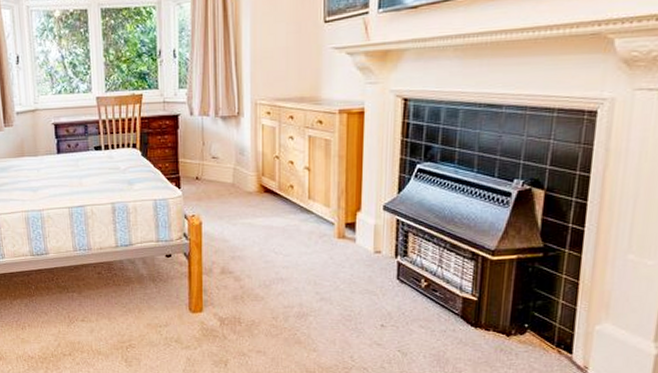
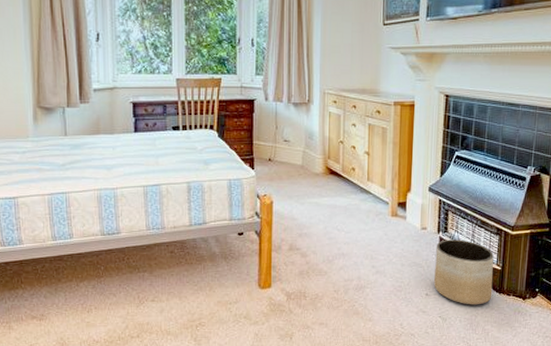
planter: none [391,265,468,340] -> present [434,239,494,305]

